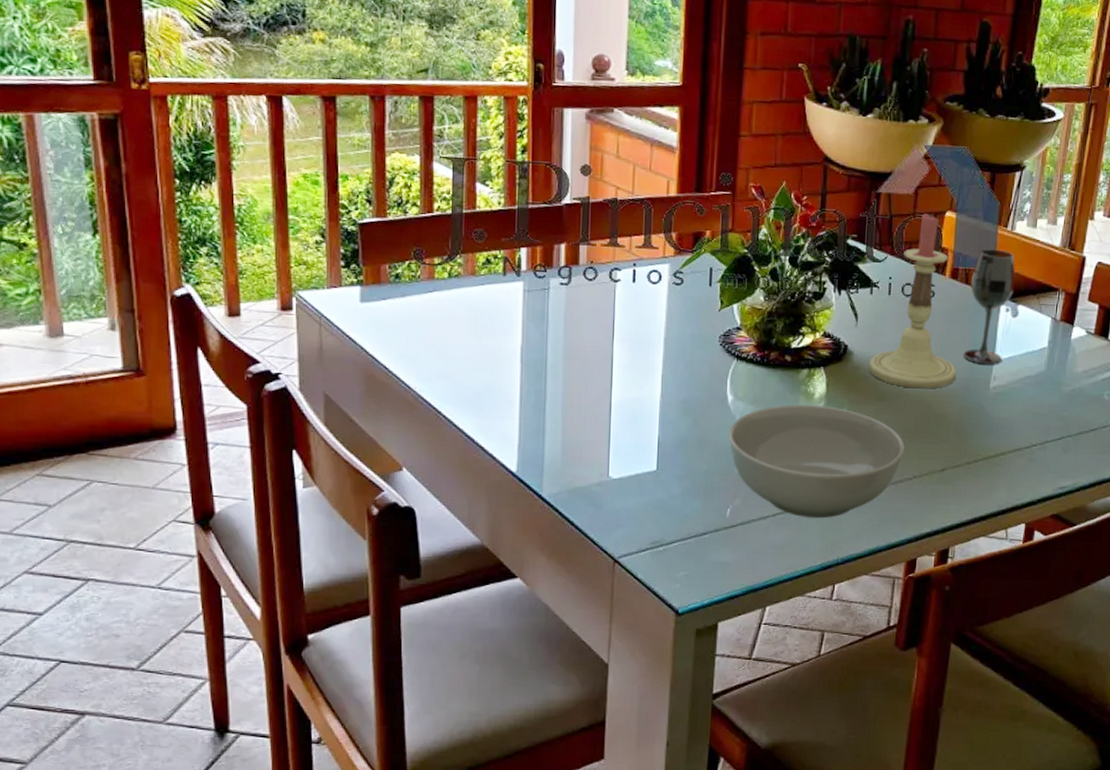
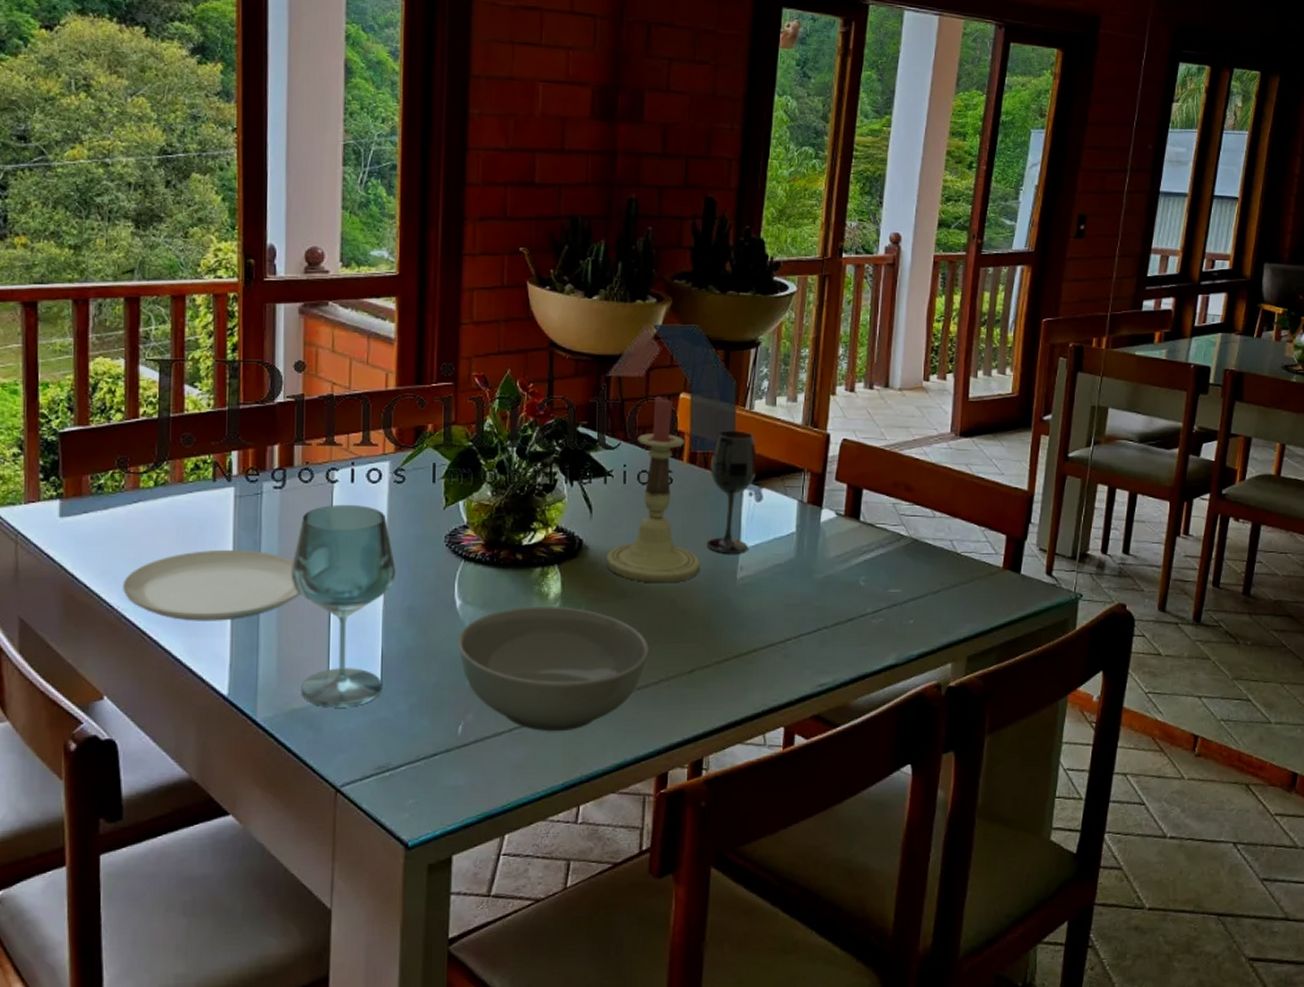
plate: none [419,339,583,405] -> present [123,550,300,621]
wine glass: none [574,303,673,488] -> present [290,505,396,708]

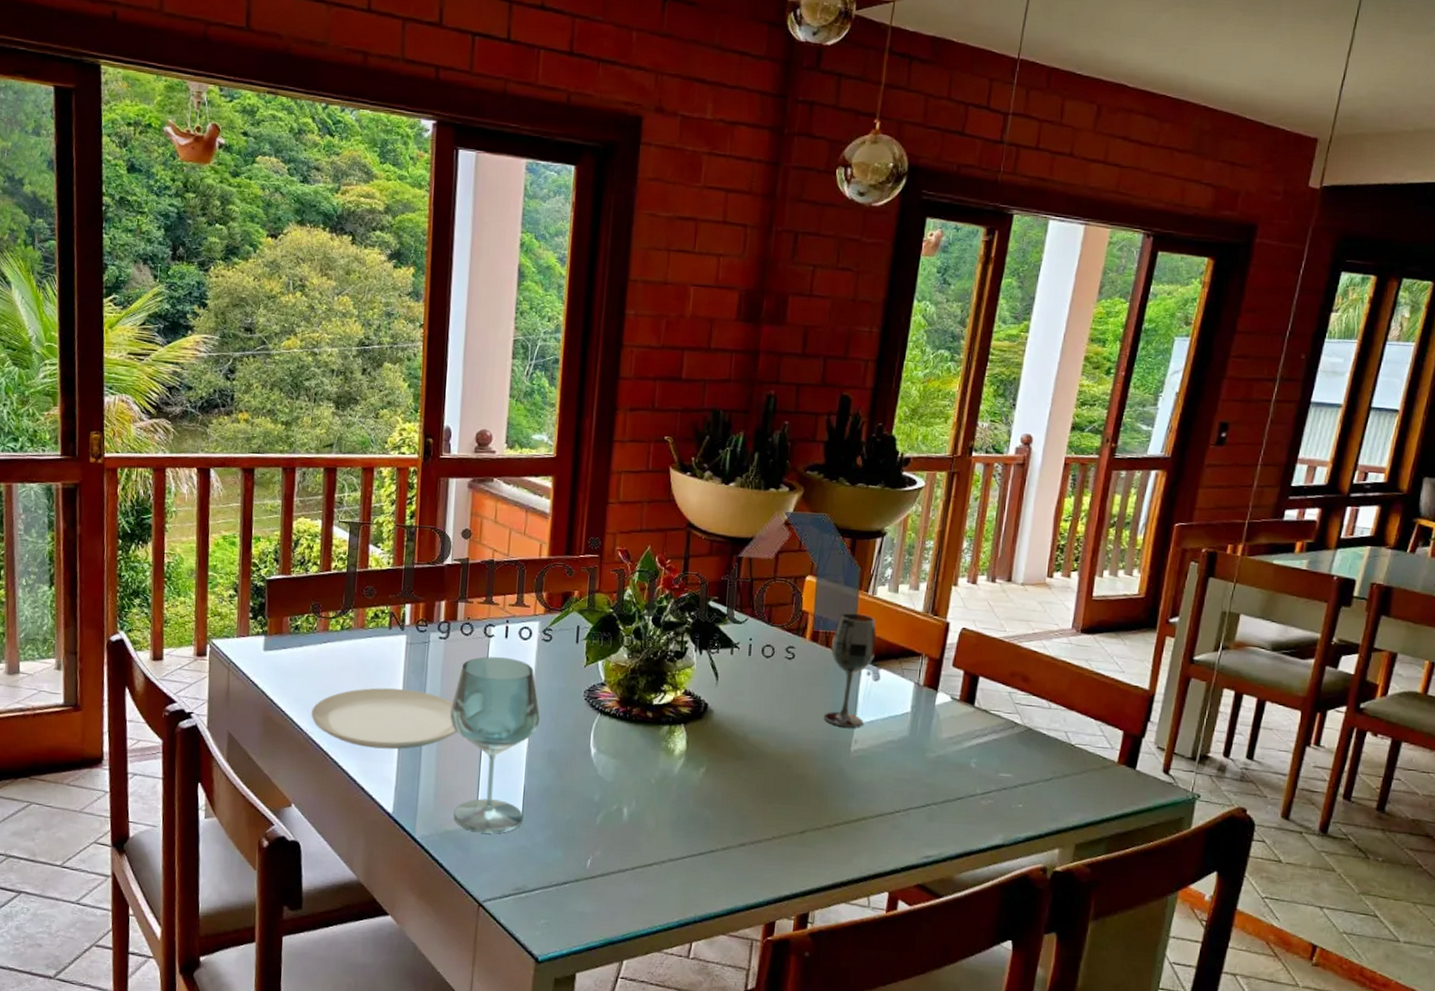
bowl: present [457,607,649,731] -> none [590,759,764,874]
candlestick: present [605,396,701,583] -> none [728,577,817,750]

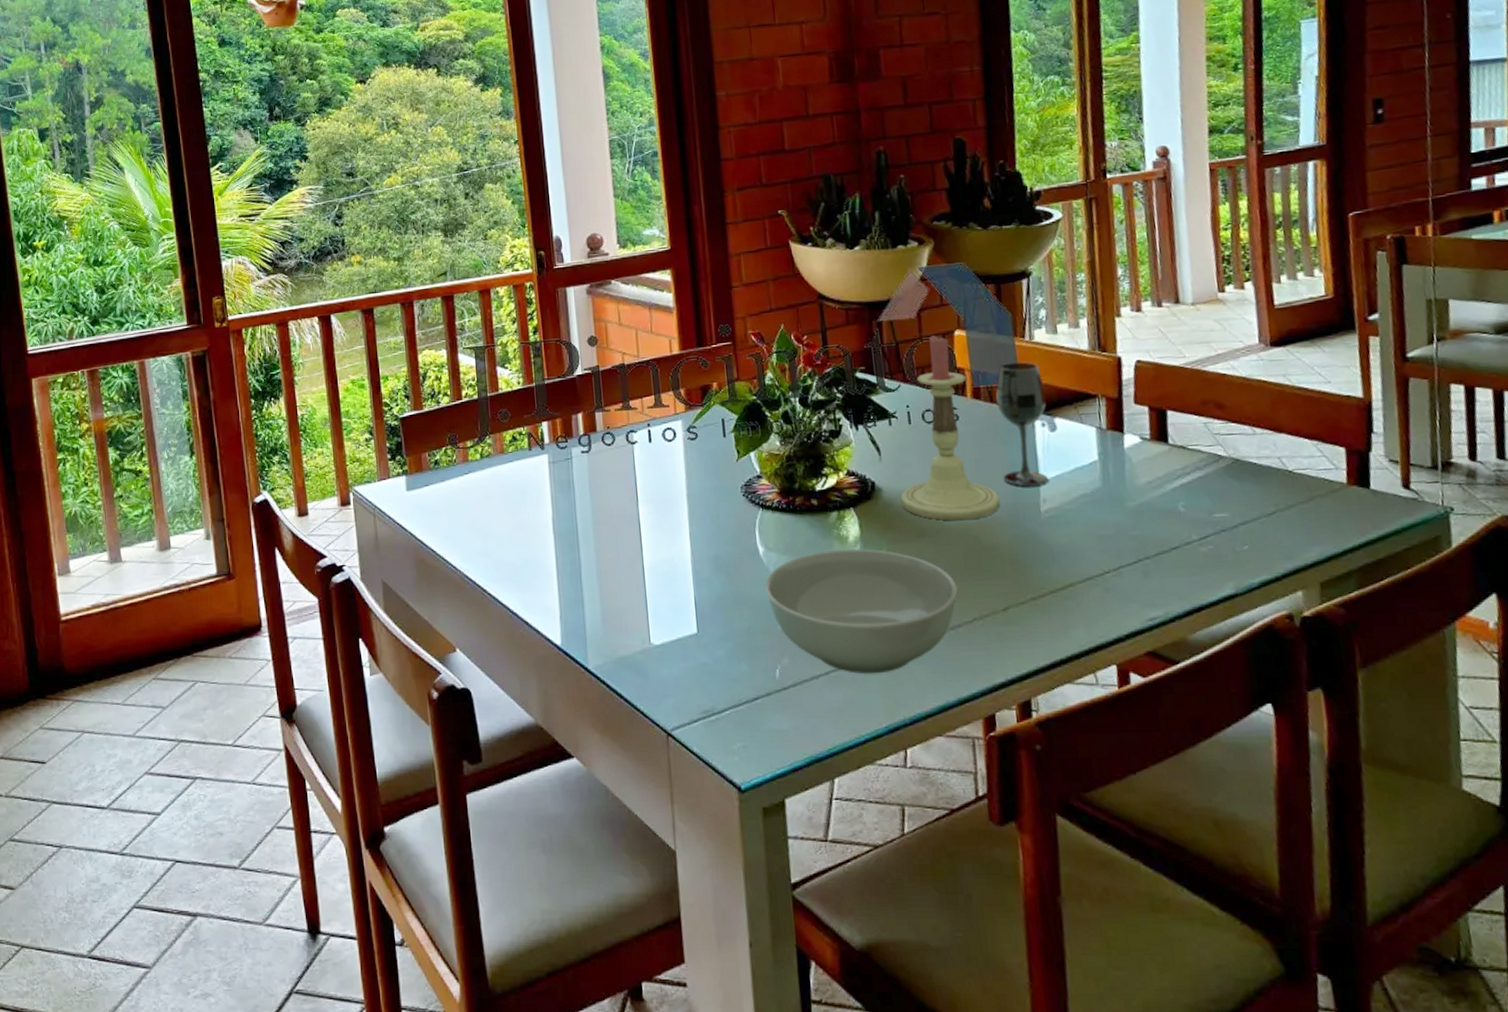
plate: present [311,687,457,749] -> none [463,510,615,578]
wine glass: present [449,656,540,834] -> none [603,463,700,655]
bowl: none [590,759,764,874] -> present [764,549,958,674]
candlestick: none [728,577,817,750] -> present [901,335,1001,521]

